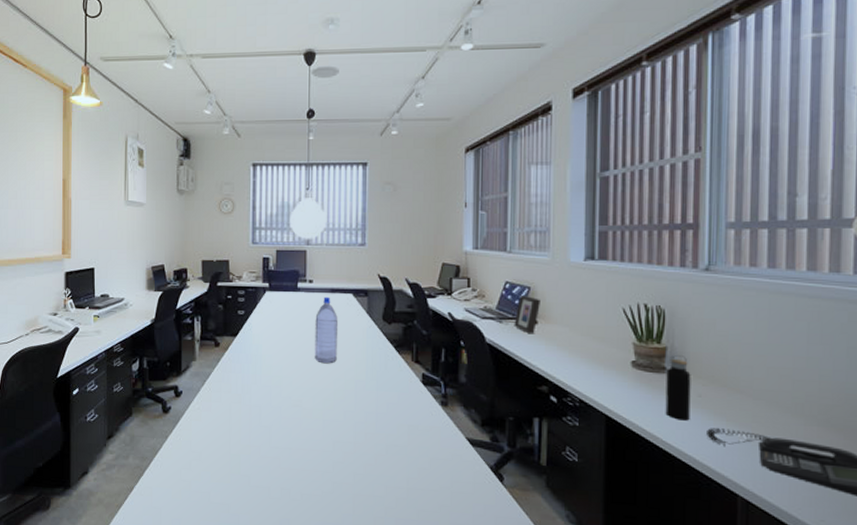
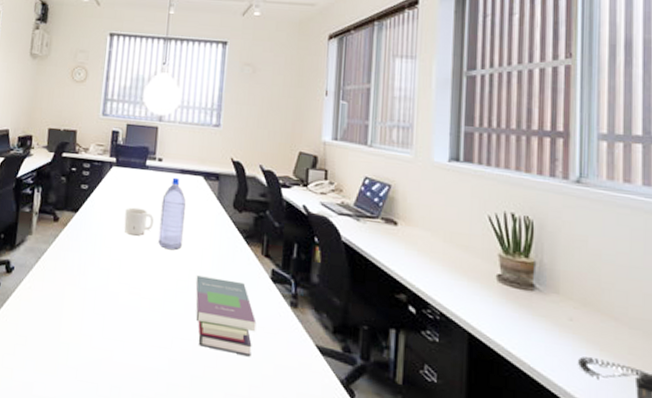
mug: none [281,327,310,354] -> present [124,207,155,236]
books: none [352,385,411,452] -> present [195,275,257,356]
picture frame: present [514,294,540,334] -> none [372,192,401,236]
water bottle: present [665,354,691,421] -> none [533,271,561,347]

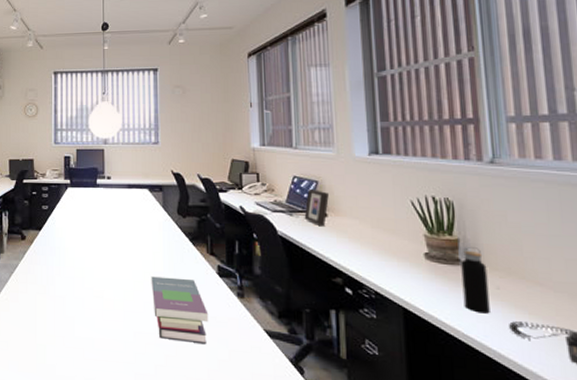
mug: present [124,207,155,236] -> none [83,221,109,246]
water bottle: present [158,177,186,251] -> none [114,192,135,256]
picture frame: none [372,192,401,236] -> present [304,188,329,227]
water bottle: none [533,271,561,347] -> present [461,246,490,314]

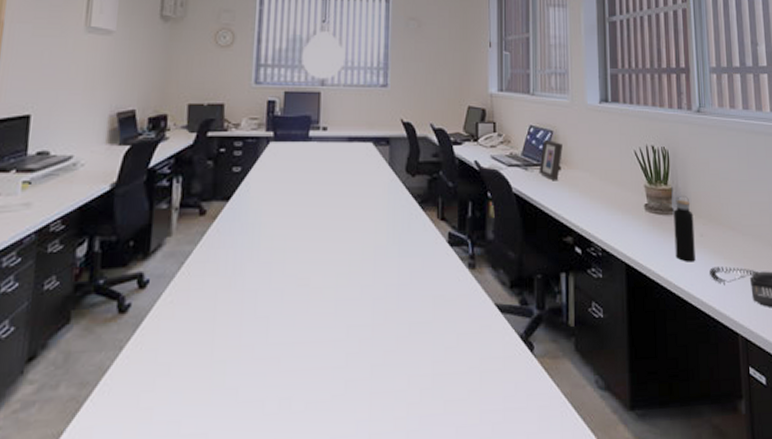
books: present [151,276,209,344] -> none [370,251,436,331]

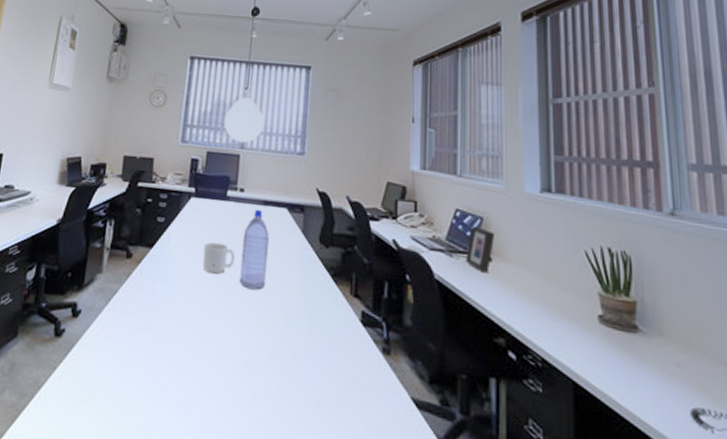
mug: none [286,186,322,218] -> present [202,242,236,274]
water bottle: none [327,147,355,229] -> present [239,209,269,290]
water bottle: present [673,195,695,262] -> none [638,311,670,396]

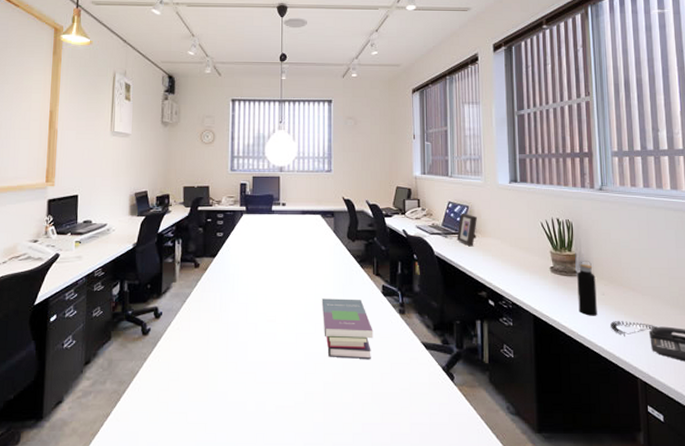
mug: present [202,242,236,274] -> none [257,247,283,271]
water bottle: present [239,209,269,290] -> none [287,218,308,280]
books: none [279,318,346,411] -> present [321,298,373,359]
water bottle: none [638,311,670,396] -> present [577,260,597,316]

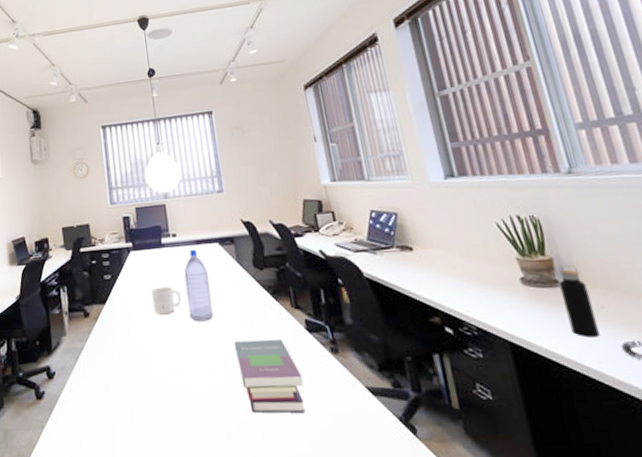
mug: none [257,247,283,271] -> present [151,286,182,315]
water bottle: none [287,218,308,280] -> present [184,249,213,322]
picture frame: present [457,213,477,247] -> none [388,221,413,262]

